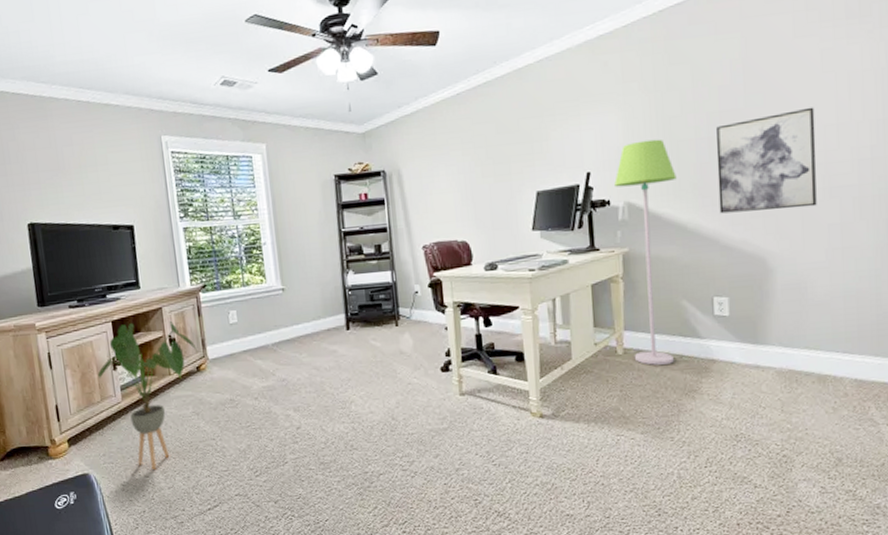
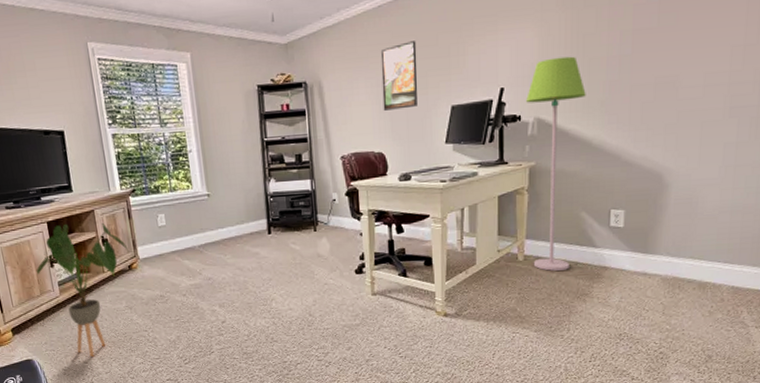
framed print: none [460,127,501,198] -> present [380,41,418,111]
wall art: present [716,107,817,214] -> none [624,27,725,131]

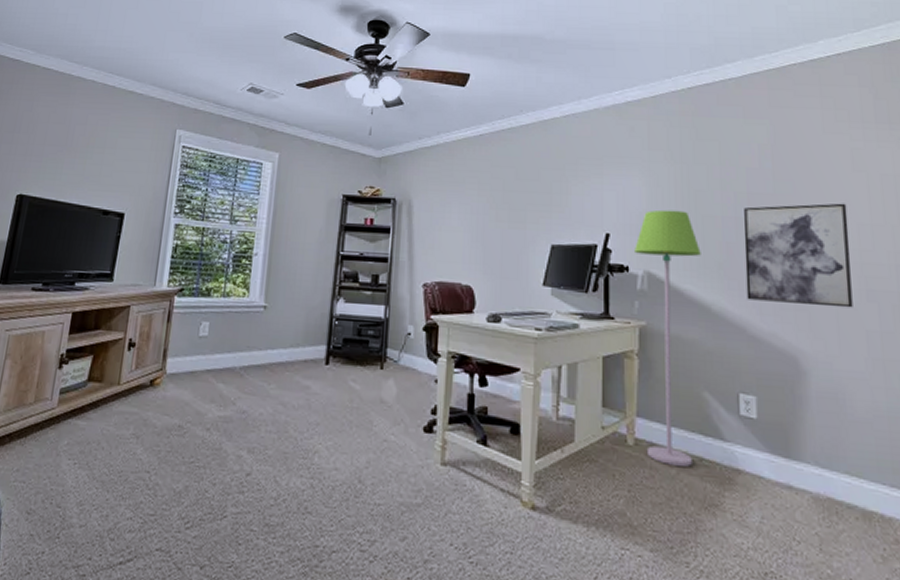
house plant: present [36,223,129,357] -> none [39,317,156,499]
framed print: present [380,41,418,111] -> none [476,173,517,241]
wall art: none [624,27,725,131] -> present [744,203,853,308]

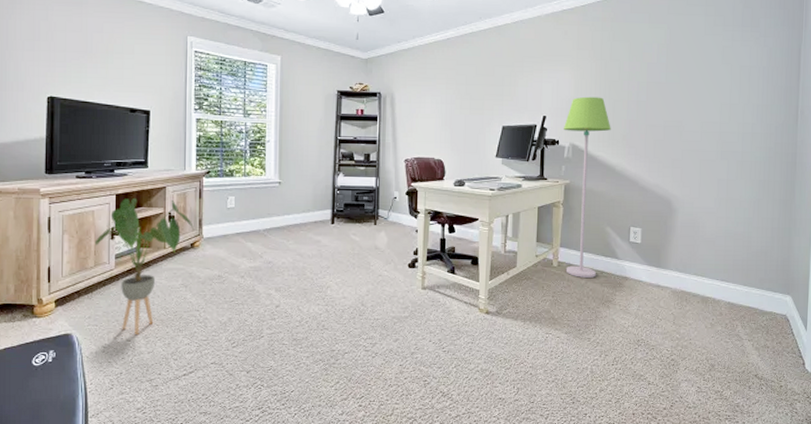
house plant: none [39,317,156,499] -> present [94,197,194,334]
wall art: present [744,203,853,308] -> none [640,88,715,164]

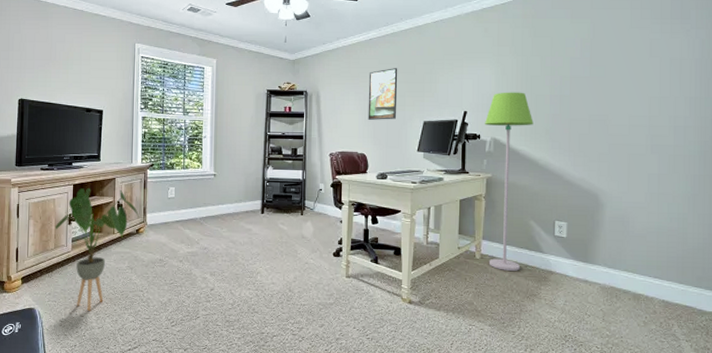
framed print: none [445,70,477,125] -> present [368,68,398,120]

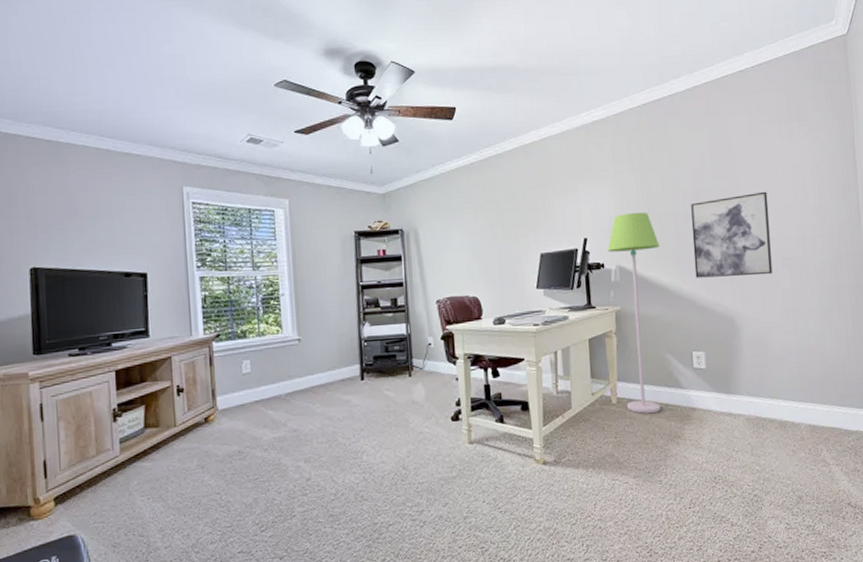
house plant: present [55,187,139,311] -> none [94,371,206,528]
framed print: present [368,68,398,120] -> none [473,195,509,257]
wall art: none [565,82,643,159] -> present [691,191,773,278]

